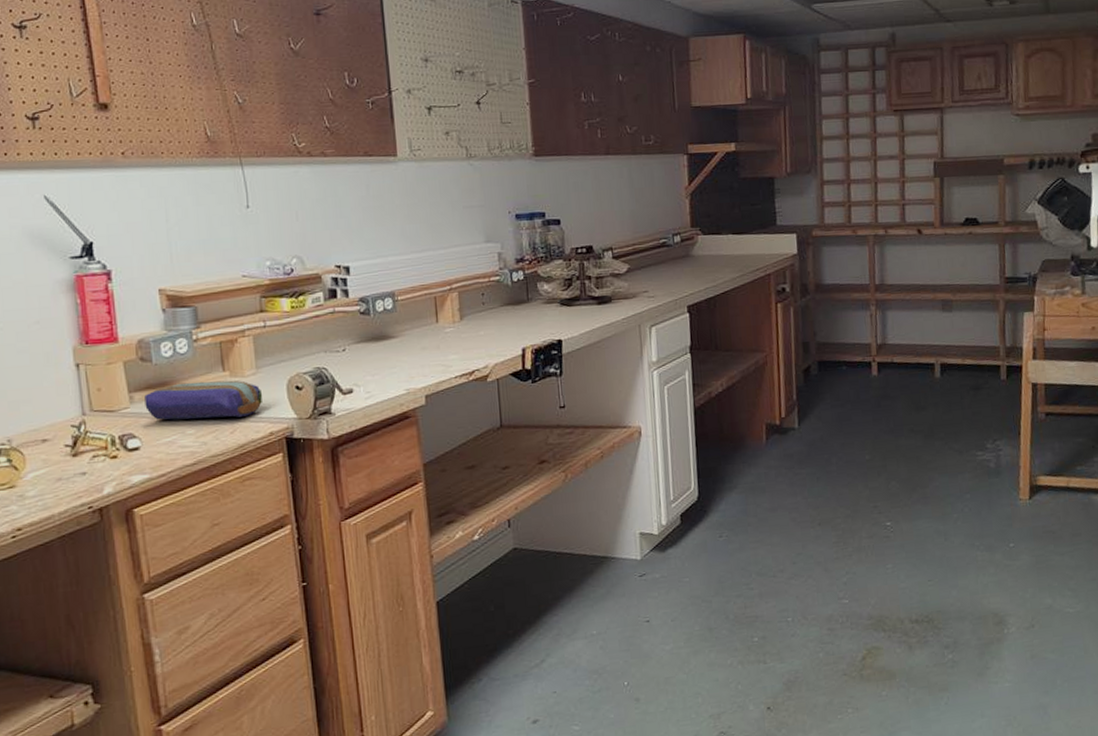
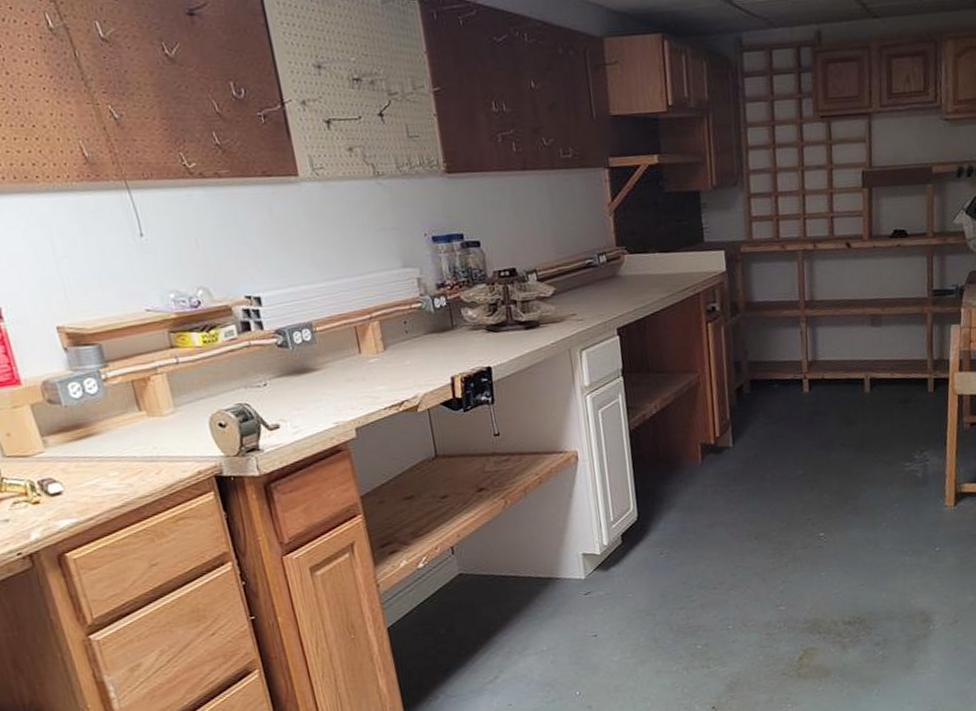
pencil case: present [144,380,263,420] -> none [58,419,186,464]

